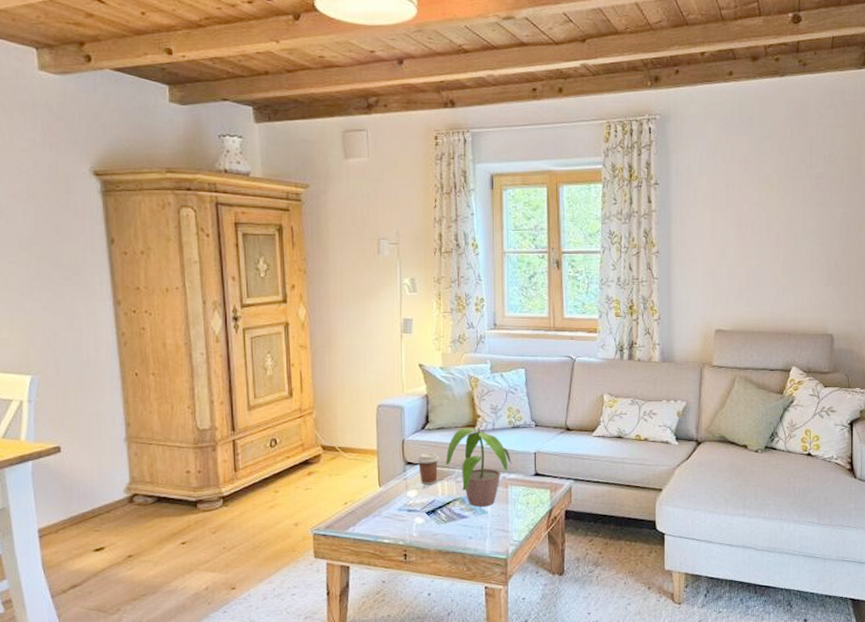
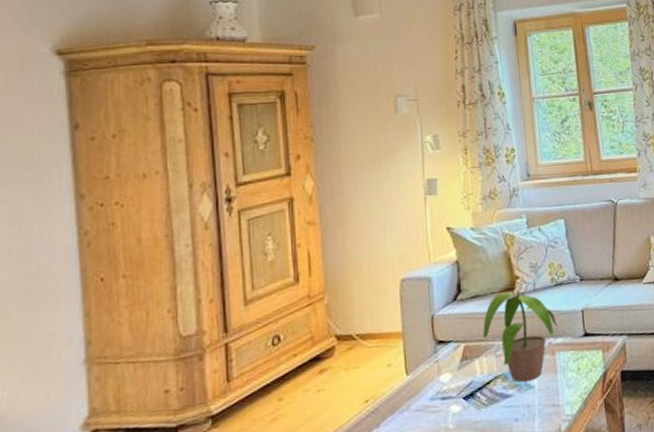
coffee cup: present [417,452,439,485] -> none [450,325,475,365]

